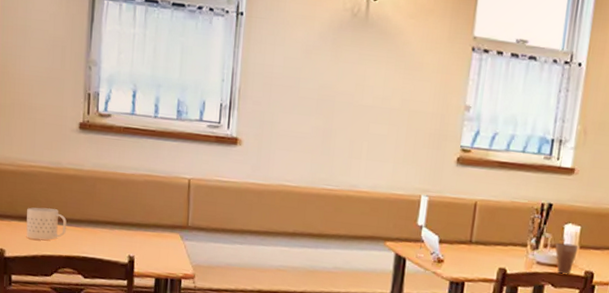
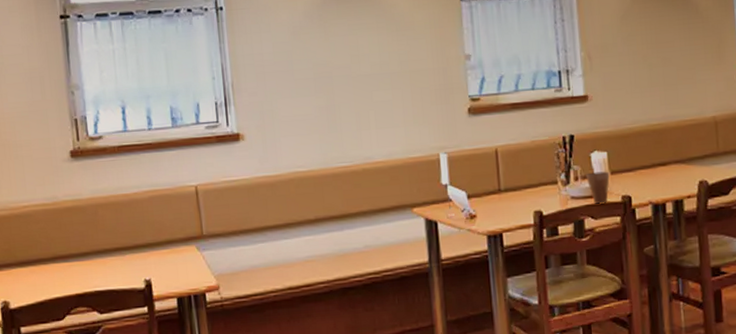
mug: present [26,207,67,241] -> none [27,246,73,284]

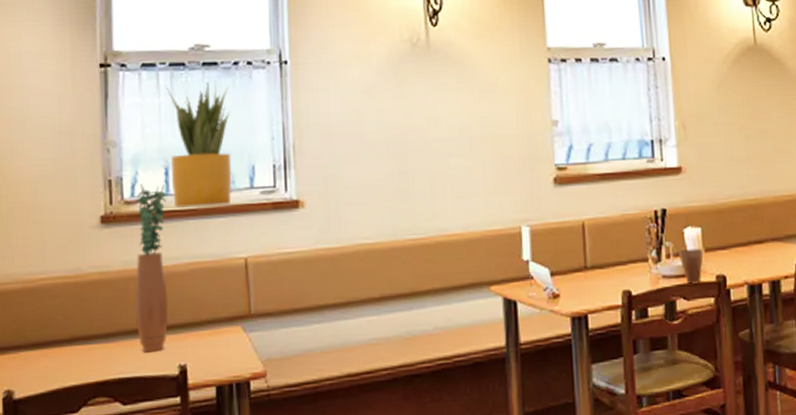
vase: none [99,122,133,270] -> present [134,184,169,354]
planter: none [117,27,181,143] -> present [165,81,232,208]

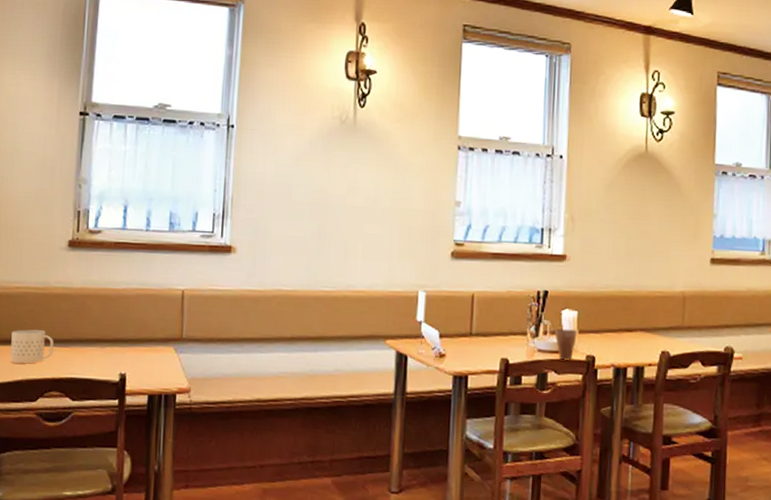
mug: none [40,326,94,370] -> present [10,329,54,364]
vase: present [134,184,169,354] -> none [89,218,124,361]
planter: present [165,81,232,208] -> none [128,136,183,243]

